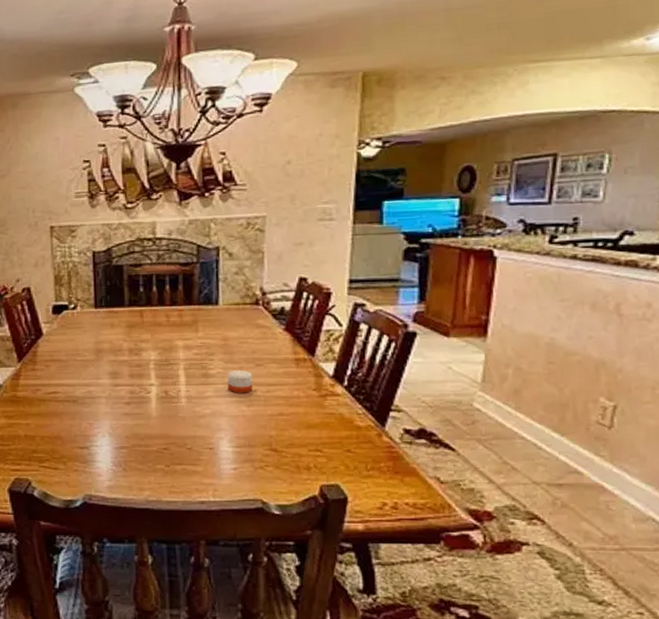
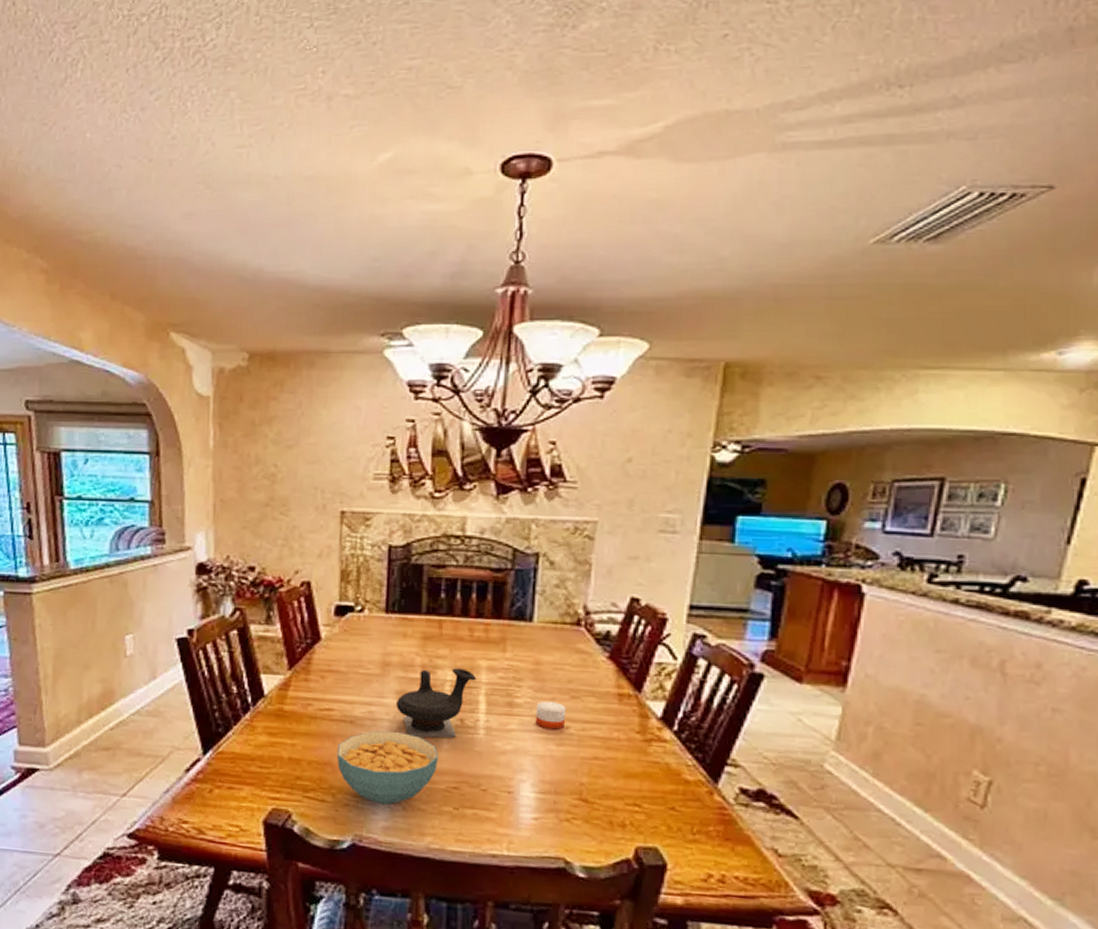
cereal bowl: none [64,407,149,468] -> present [336,731,439,805]
teapot: none [109,349,175,409] -> present [395,668,476,738]

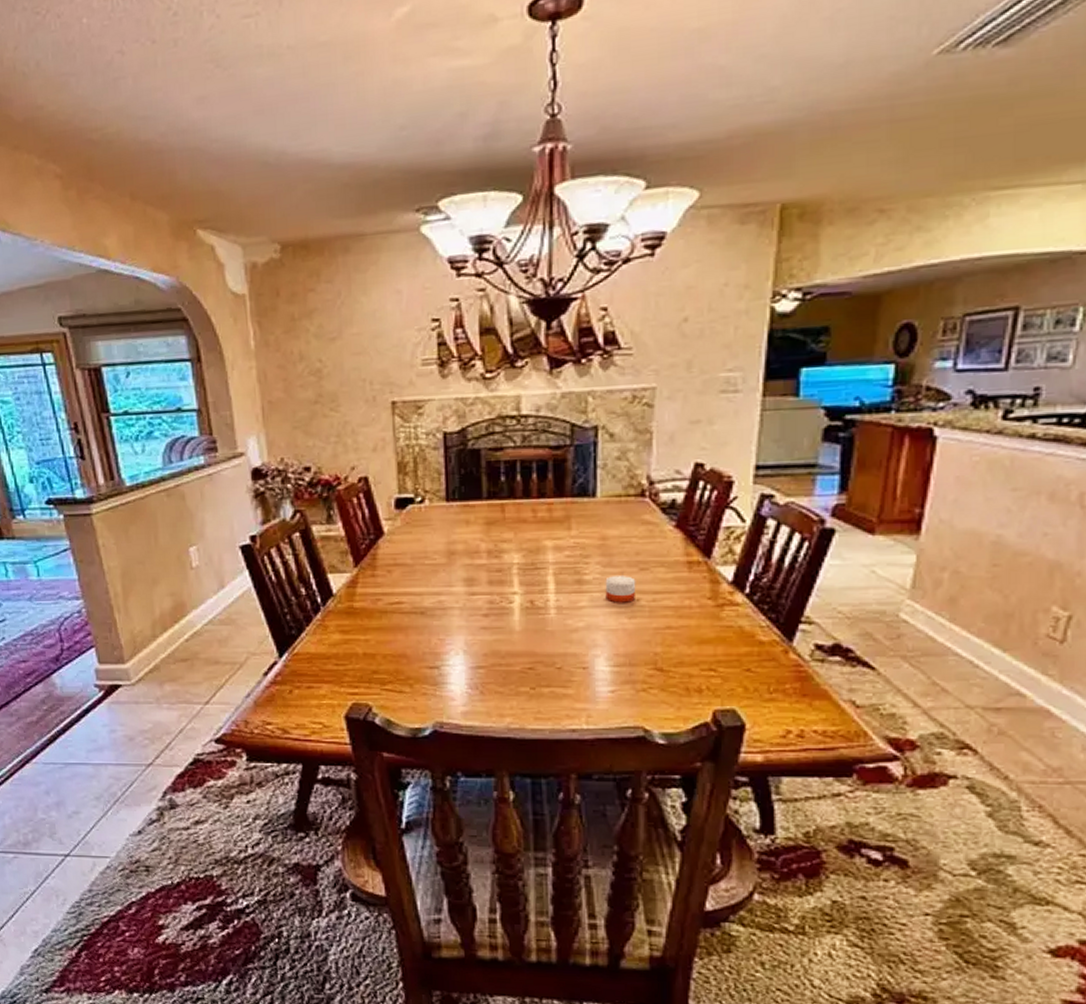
cereal bowl: present [336,731,439,805] -> none [410,619,512,691]
teapot: present [395,668,476,738] -> none [464,550,543,622]

